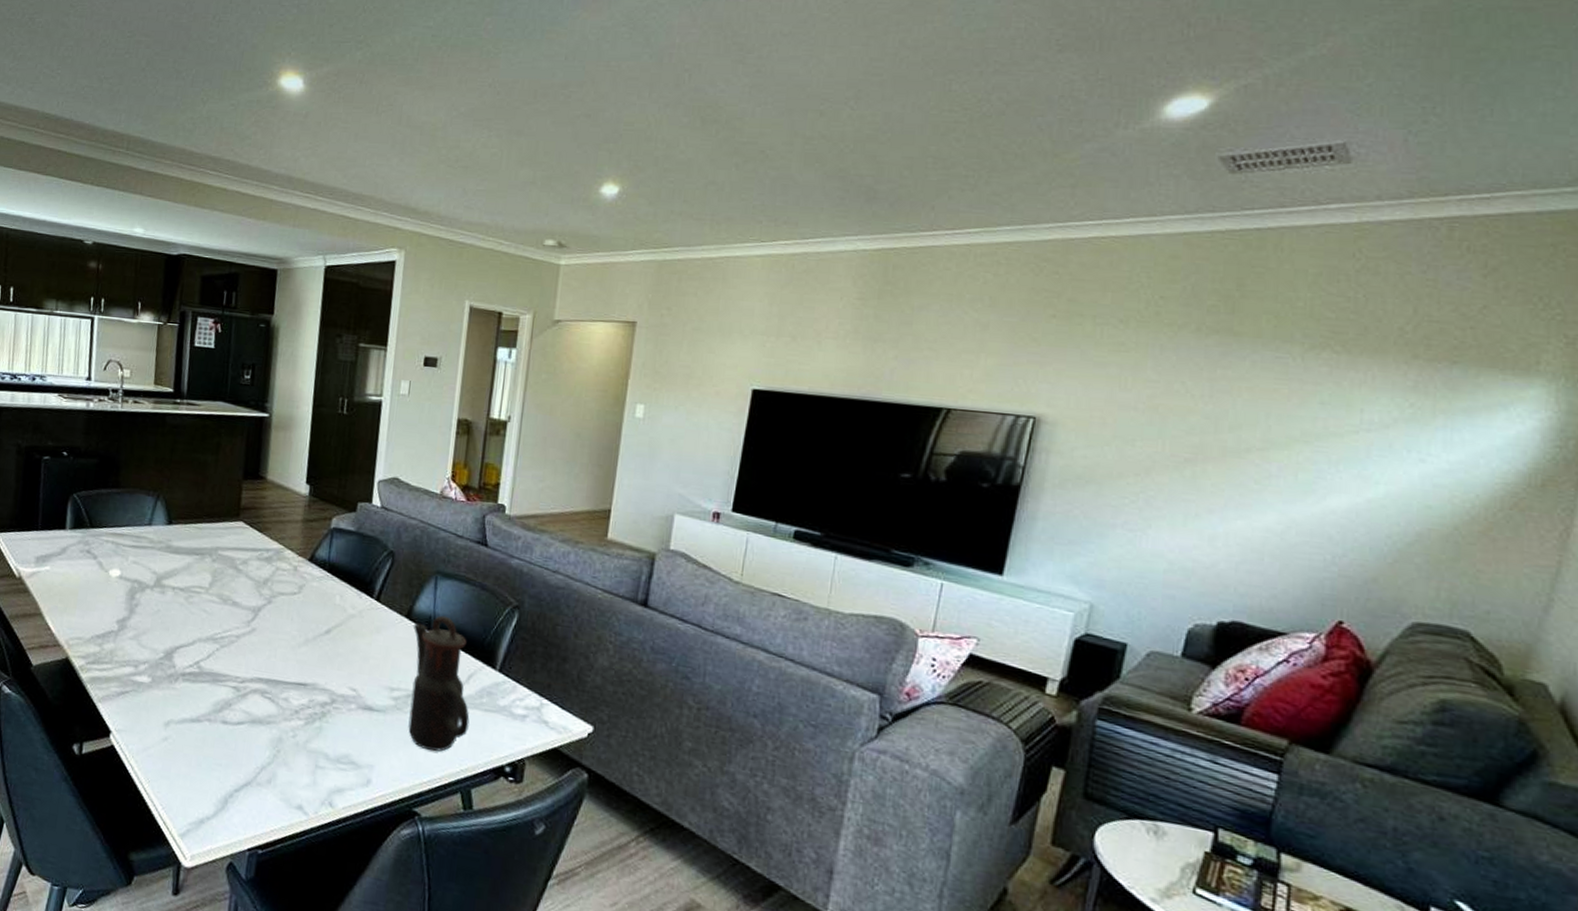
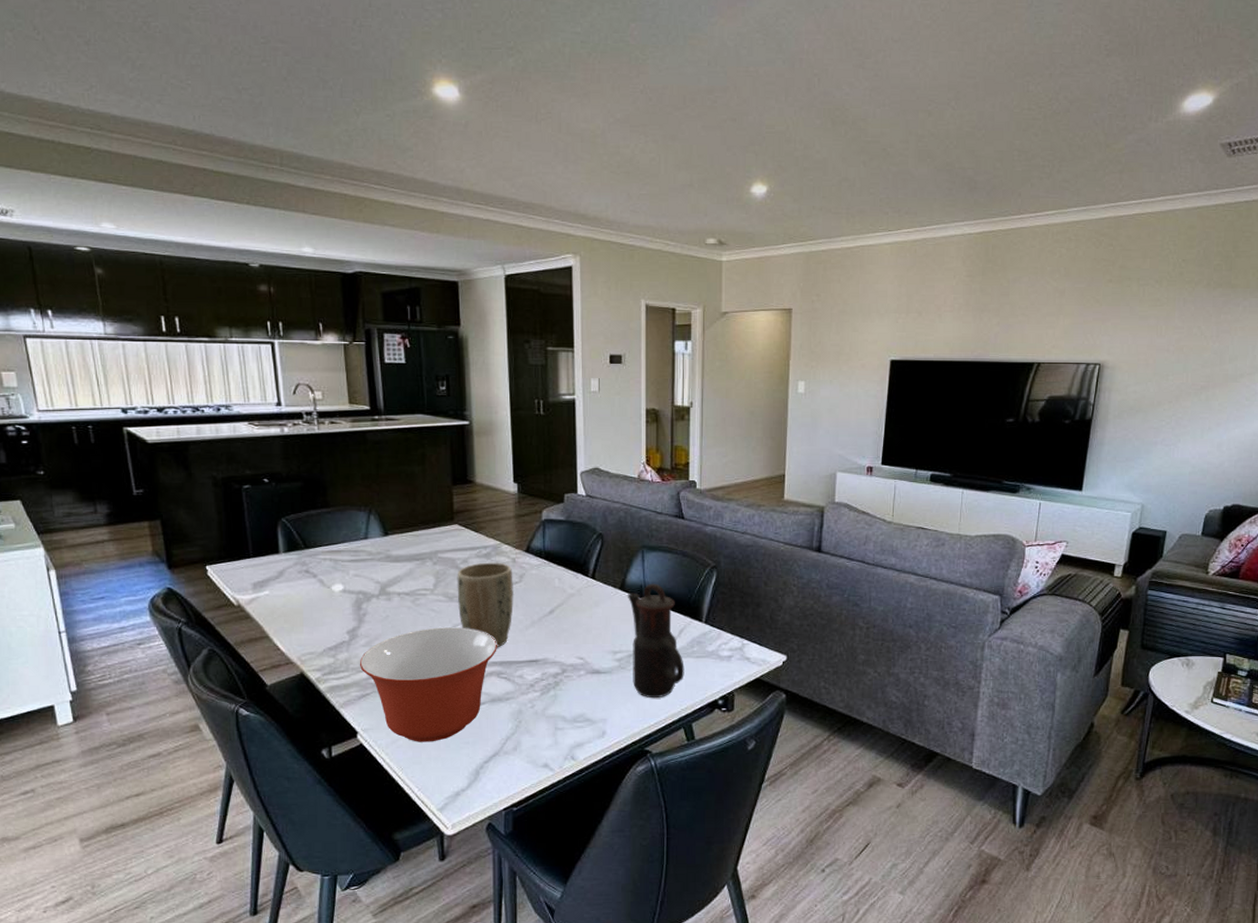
mixing bowl: none [123,630,266,757] -> present [359,627,497,742]
plant pot: none [231,566,293,664] -> present [457,562,514,648]

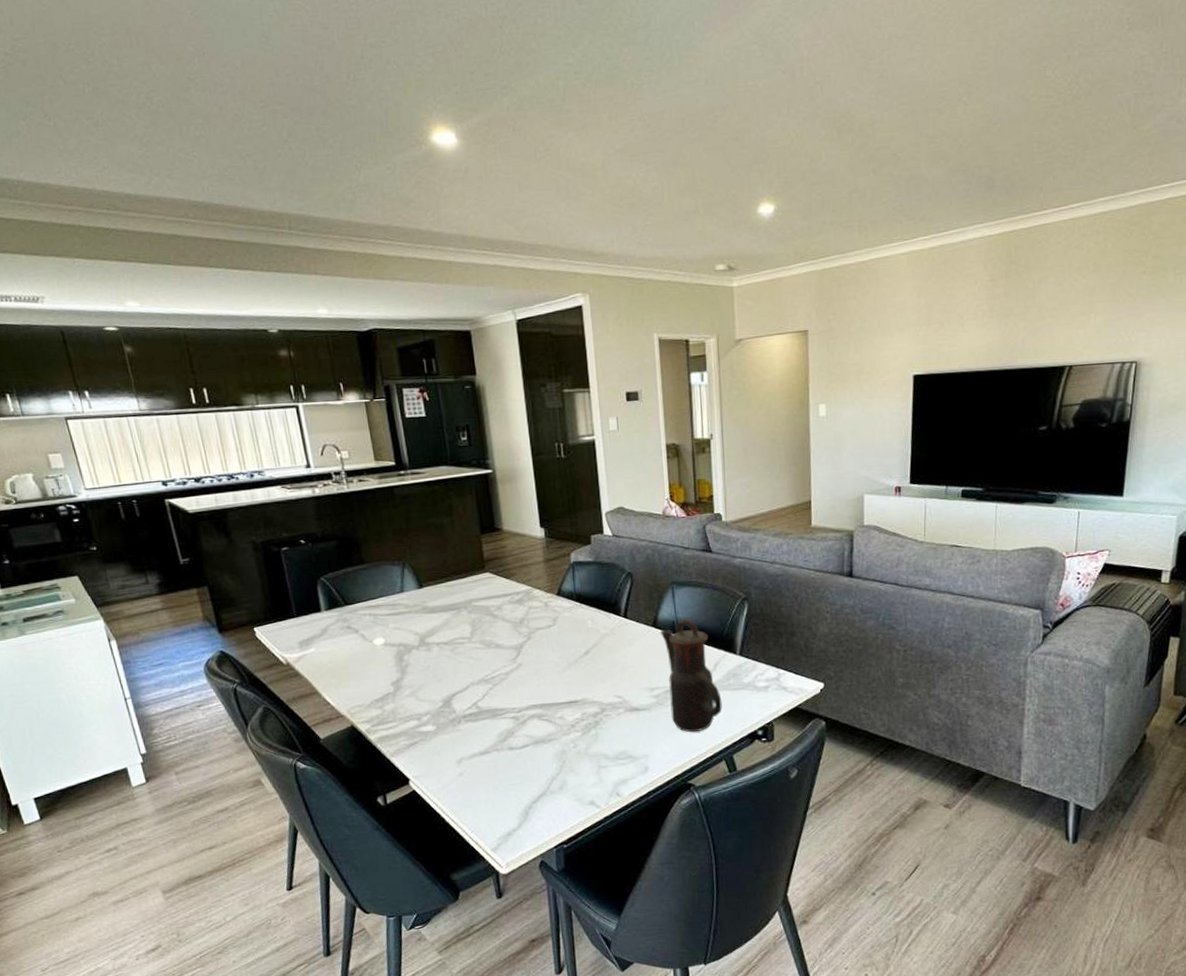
mixing bowl: present [359,627,497,742] -> none [405,673,537,786]
plant pot: present [457,562,514,648] -> none [492,607,549,691]

